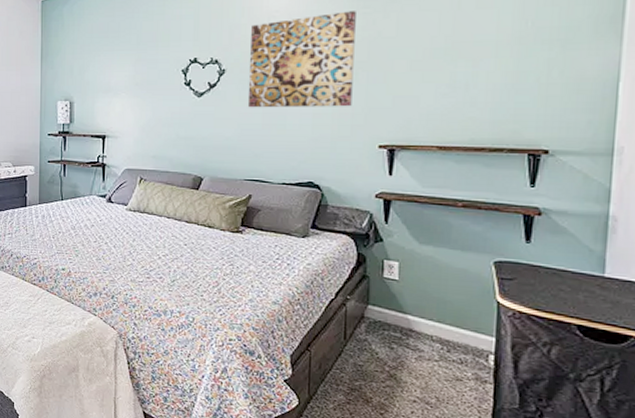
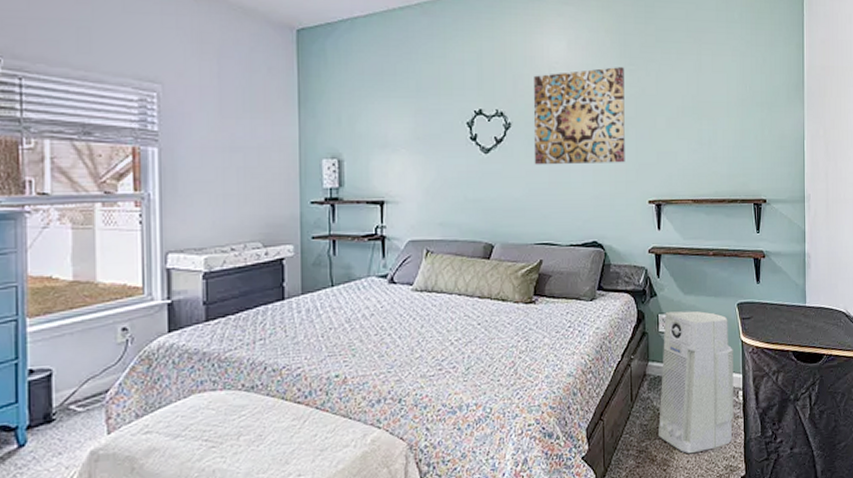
air purifier: none [376,259,484,408] -> present [659,311,734,454]

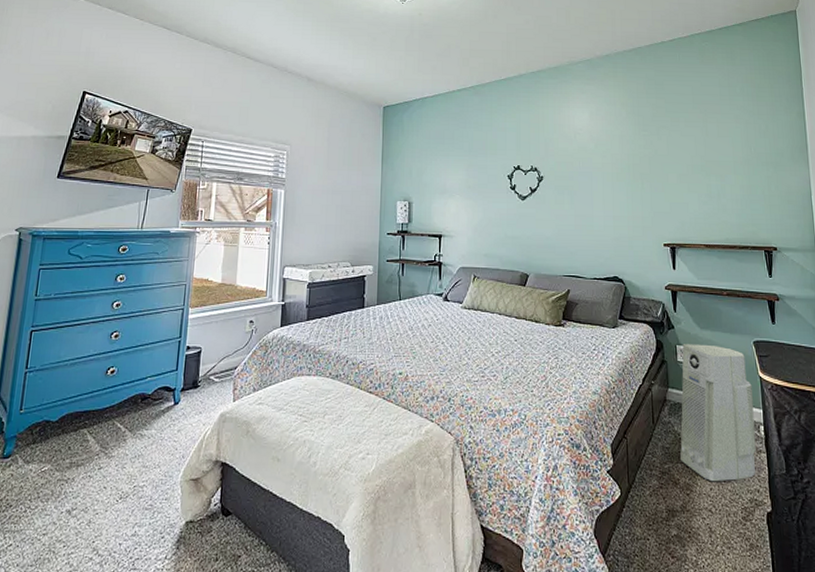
wall art: present [533,67,625,165] -> none [562,133,641,211]

